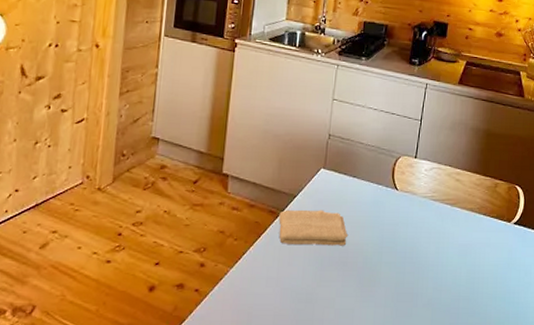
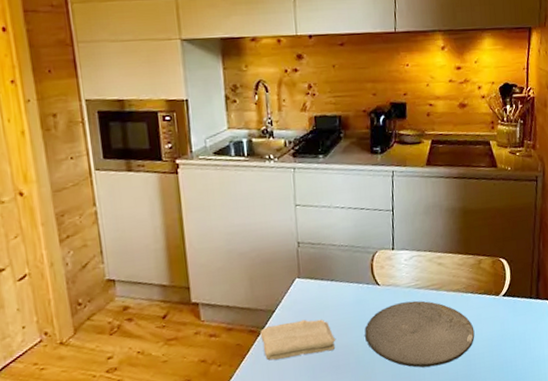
plate: none [376,211,482,282] -> present [365,300,475,368]

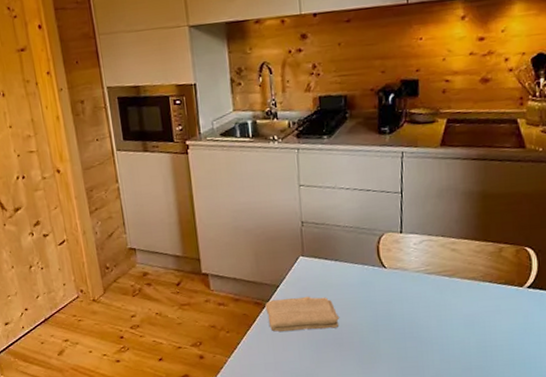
plate: present [365,300,475,368] -> none [369,286,492,354]

